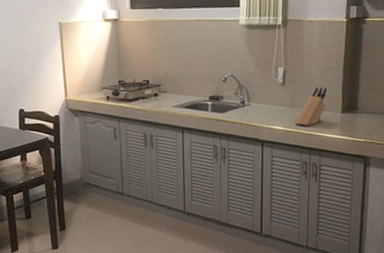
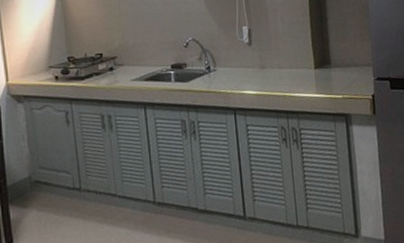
knife block: present [294,87,328,126] -> none [266,43,297,88]

